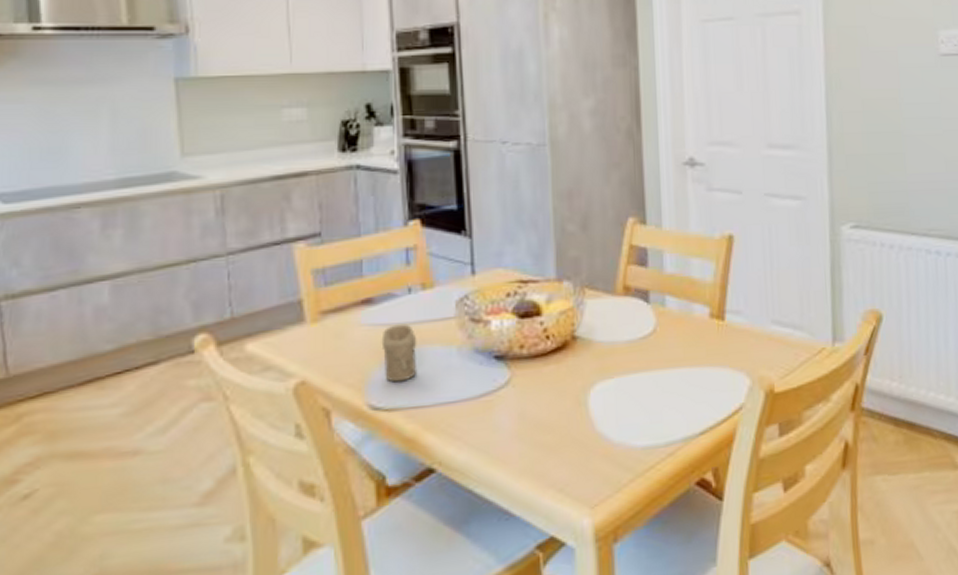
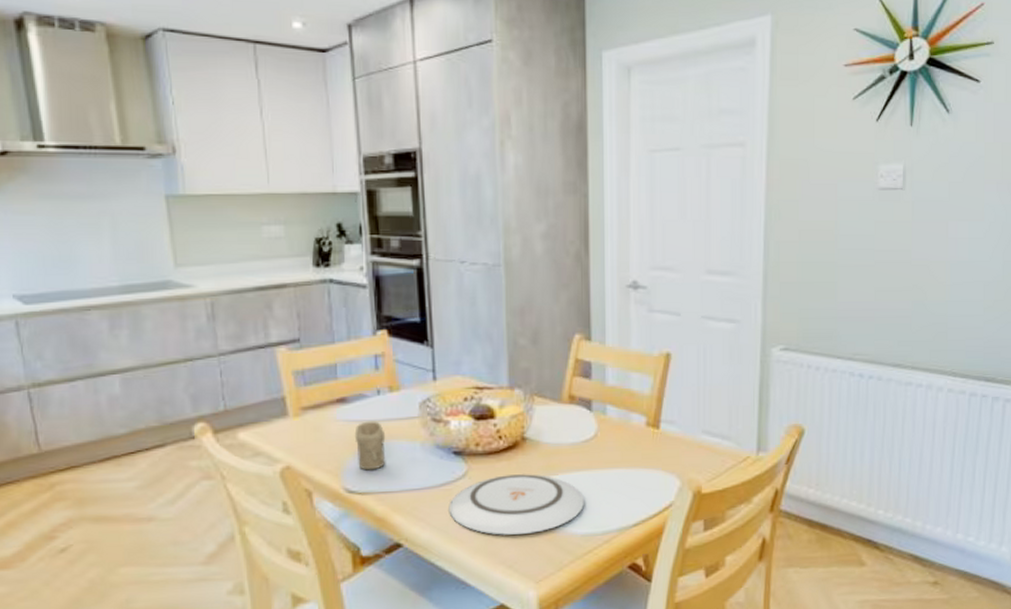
plate: none [489,378,645,453] -> present [449,474,585,535]

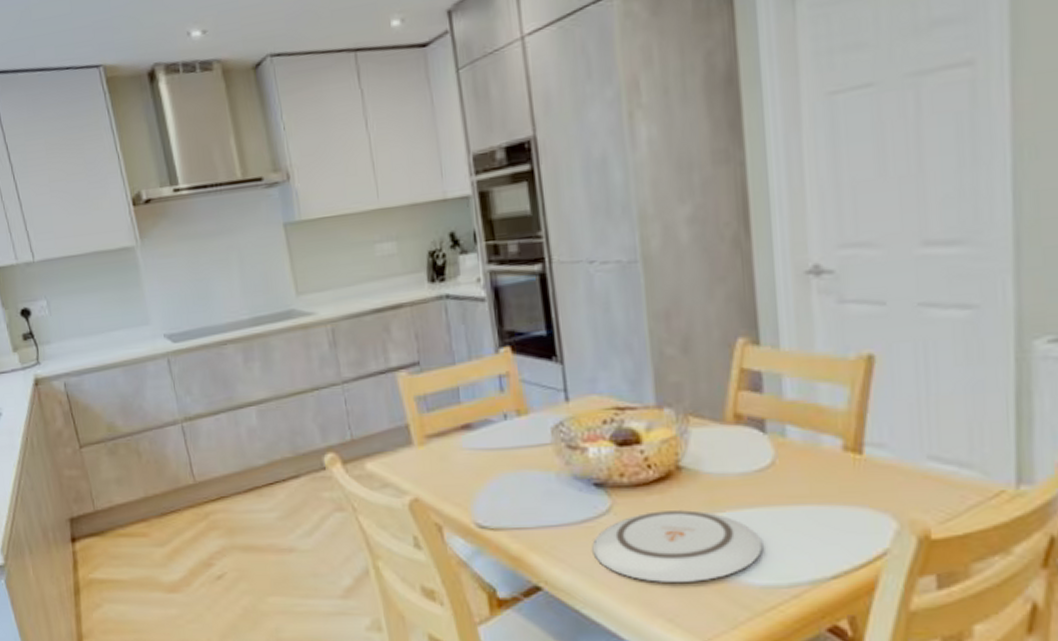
candle: present [354,421,386,471] -> none [482,448,517,504]

